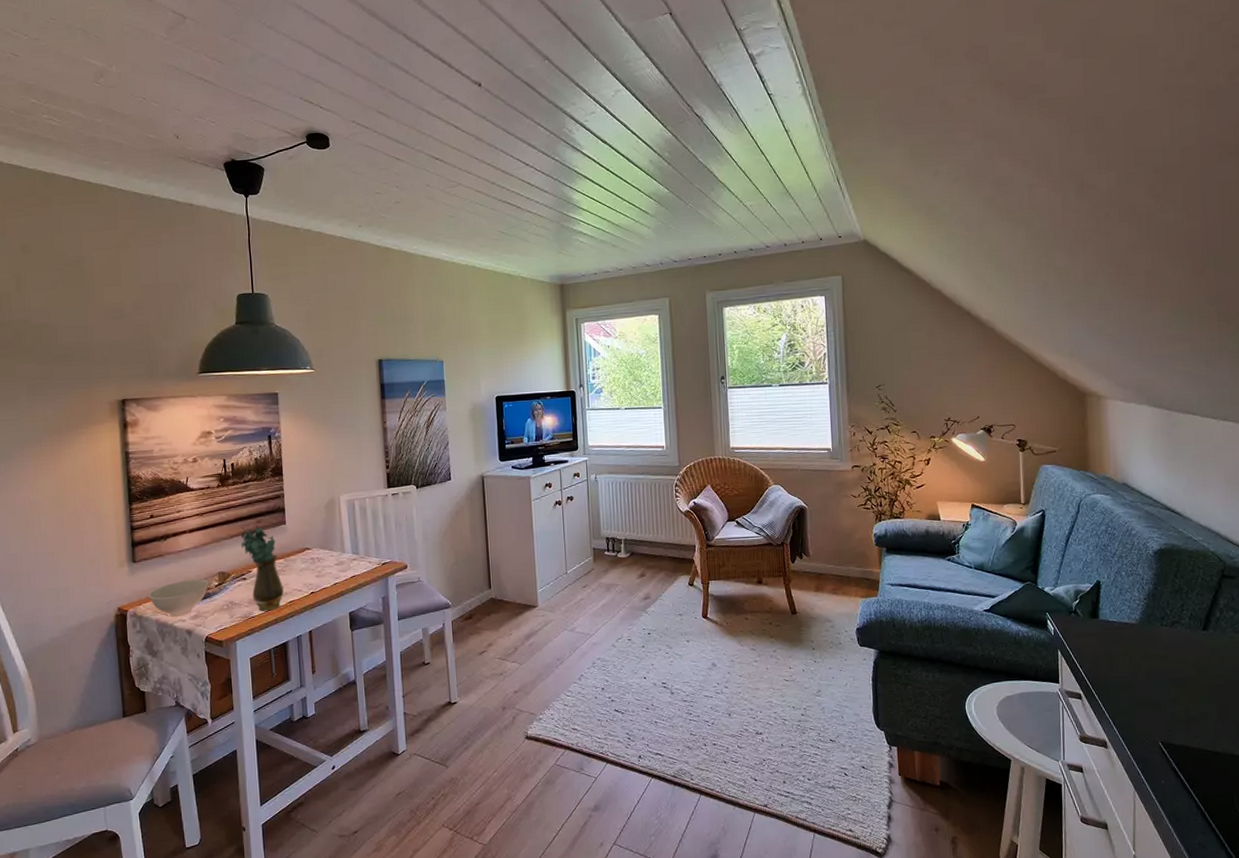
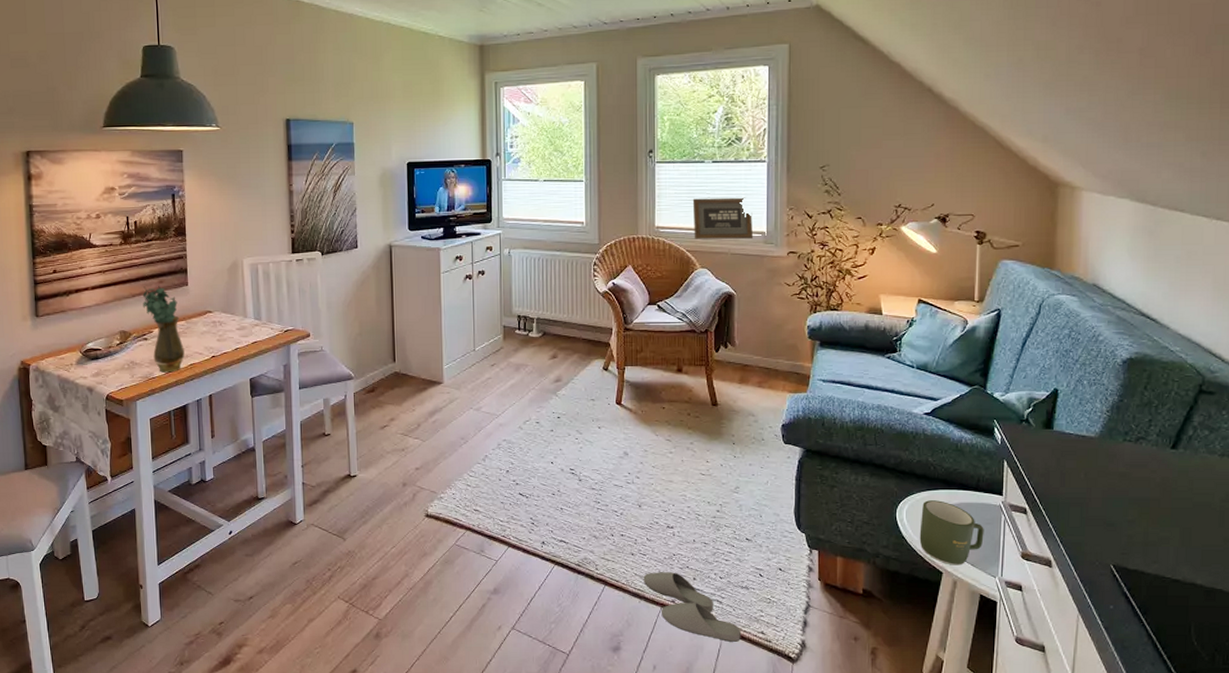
bowl: present [148,579,209,618] -> none [50,337,110,374]
slippers: none [736,777,831,842] -> present [643,572,741,642]
picture frame: none [763,417,821,458] -> present [692,197,754,239]
mug: none [987,691,1046,753] -> present [919,500,984,566]

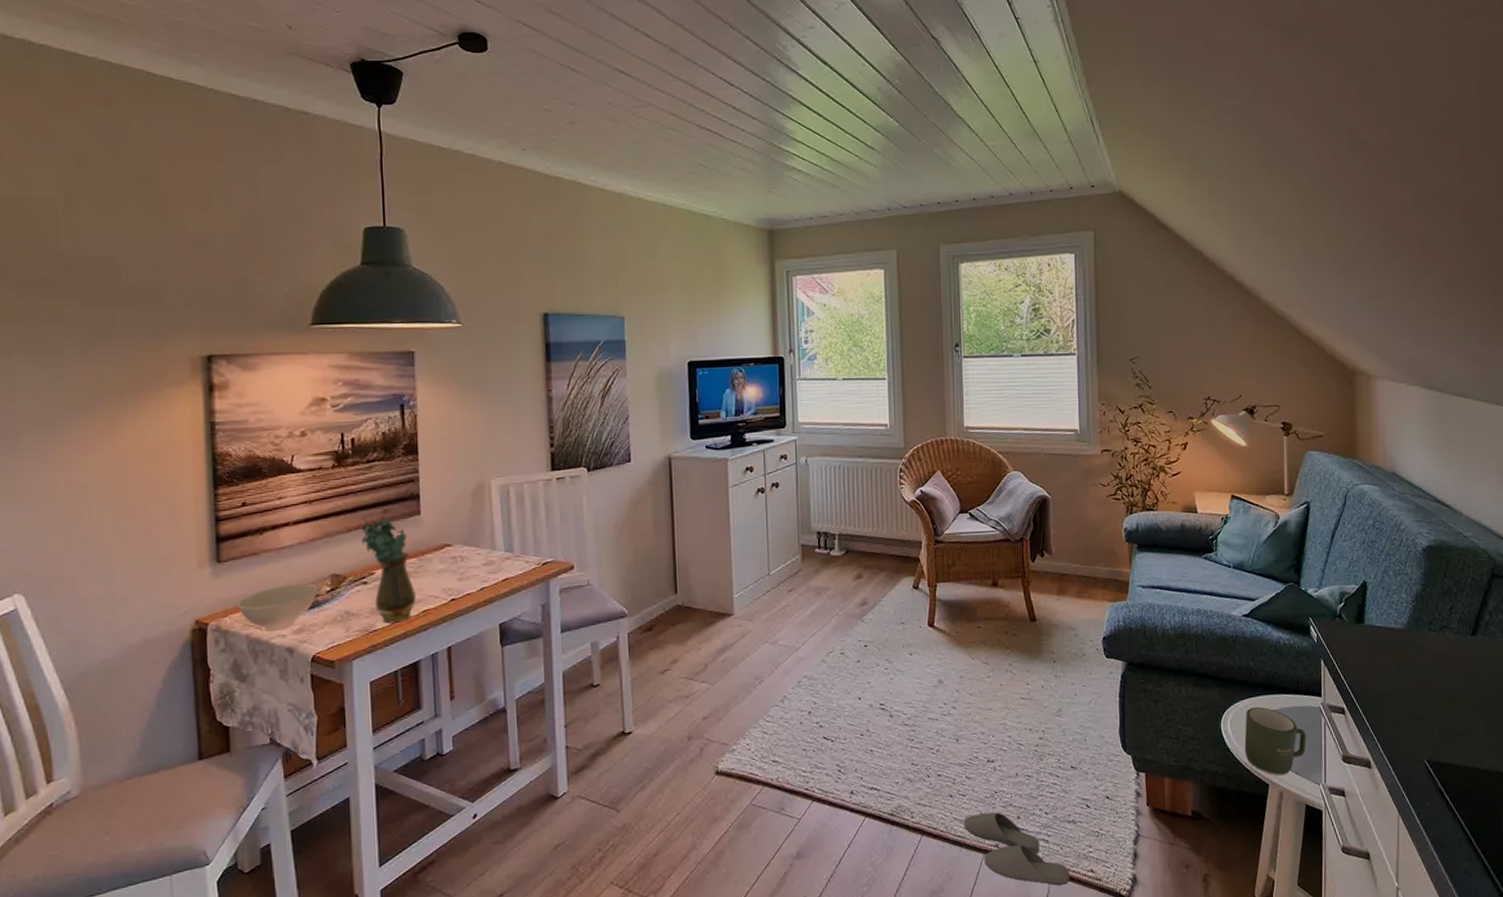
bowl: none [50,337,110,374] -> present [236,583,318,633]
picture frame: present [692,197,754,239] -> none [1002,393,1066,440]

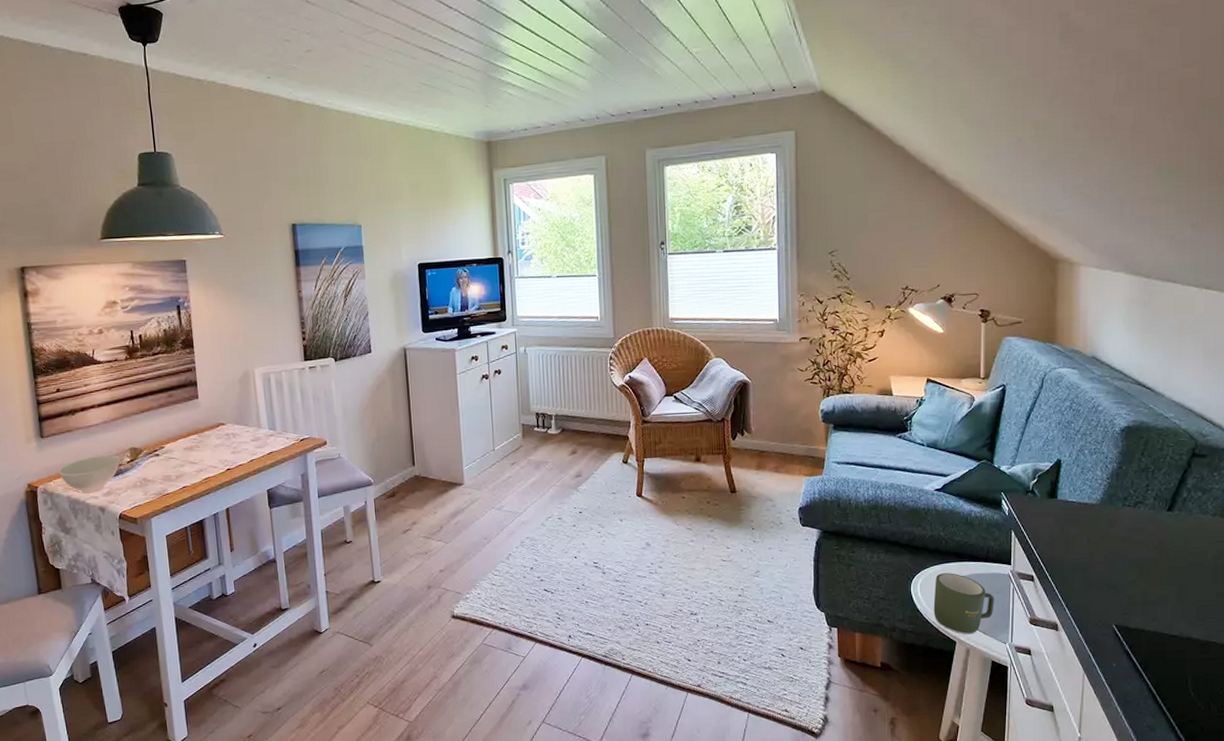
vase: present [361,515,416,624] -> none [151,399,199,488]
slippers: present [963,812,1069,885] -> none [669,657,765,721]

